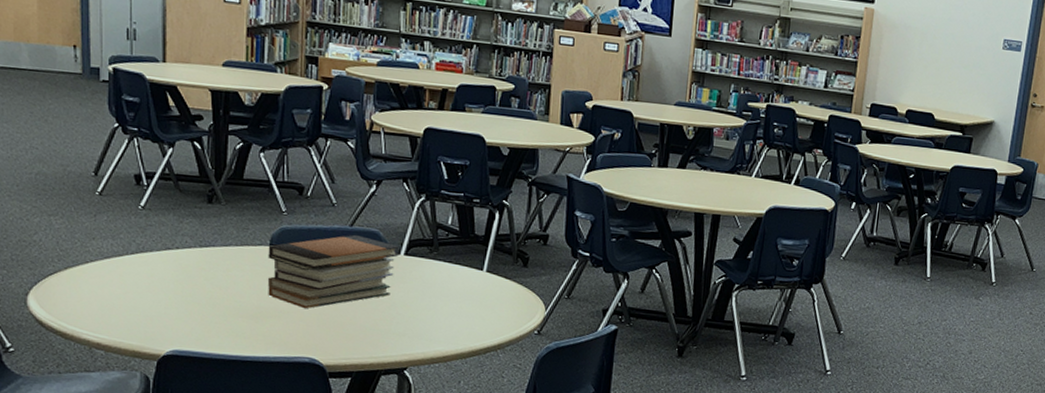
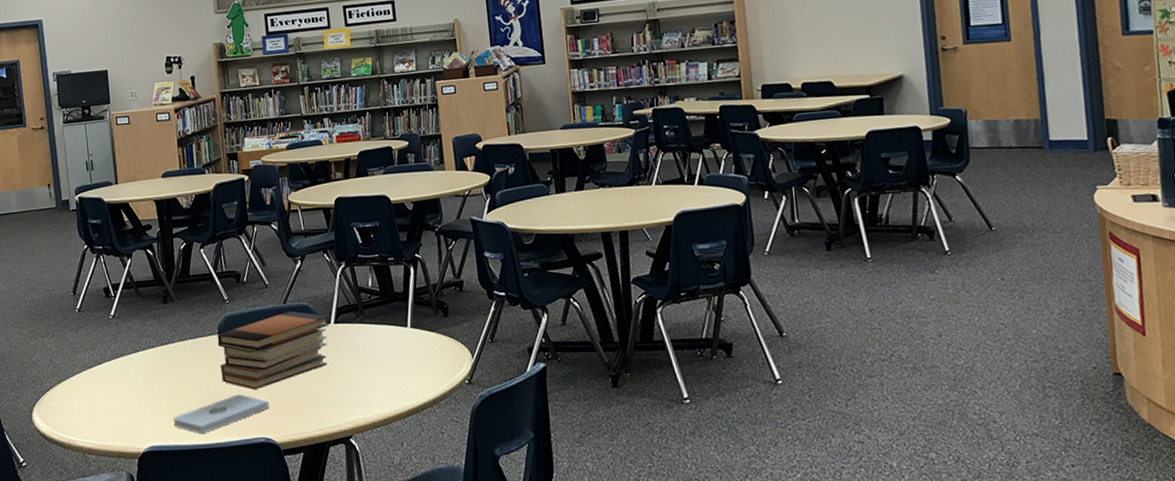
notepad: none [204,311,319,346] -> present [173,395,270,434]

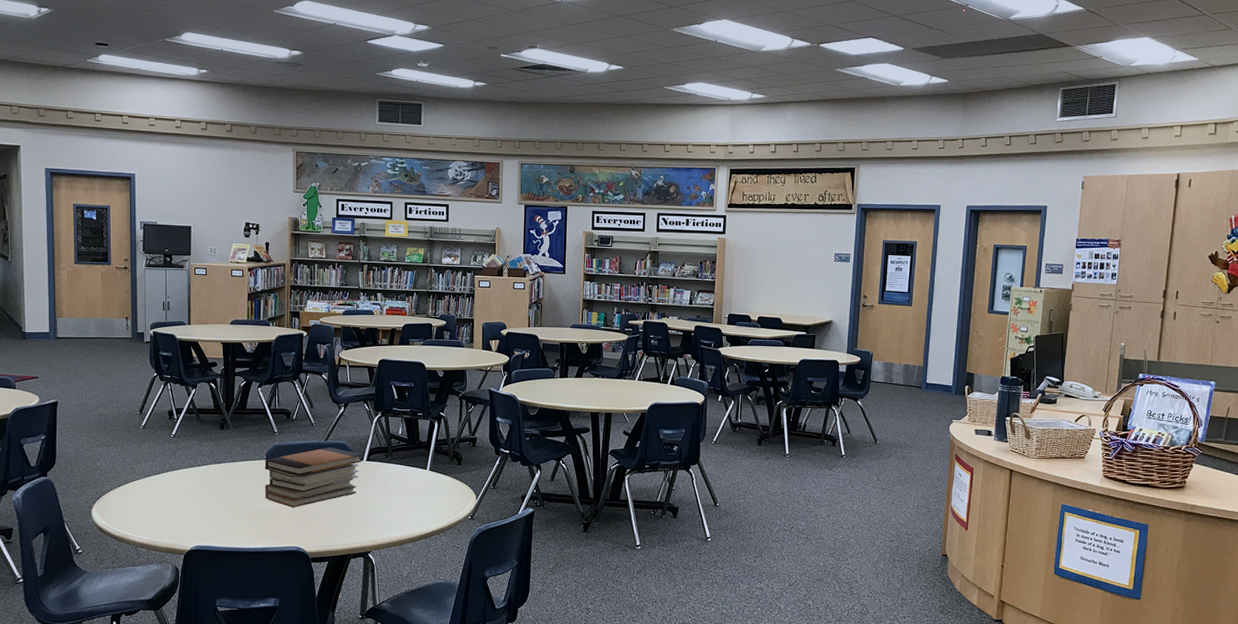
notepad: present [173,395,270,434] -> none [218,511,304,540]

